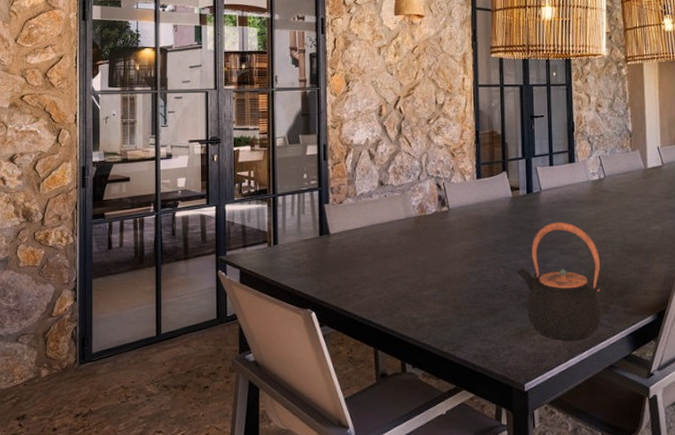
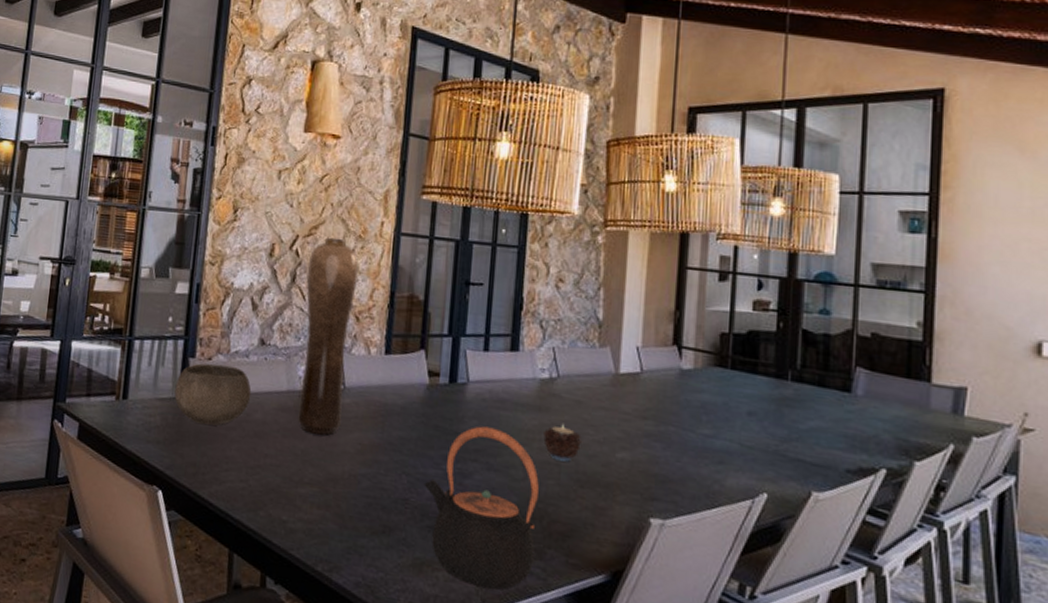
bowl: none [316,205,377,255] -> present [174,363,252,426]
vase: none [410,95,449,248] -> present [298,237,359,435]
candle: none [599,212,627,239] -> present [543,424,583,462]

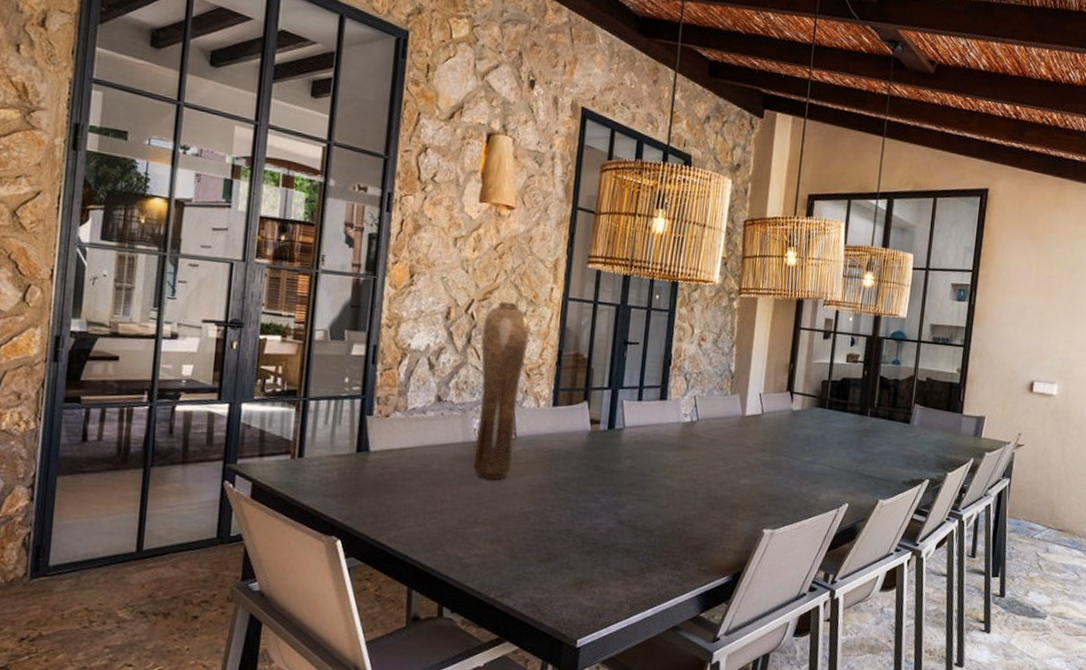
bowl: present [174,363,252,426] -> none [352,420,429,478]
teapot: present [424,426,539,589] -> none [584,464,680,597]
candle: present [543,424,583,462] -> none [684,459,715,489]

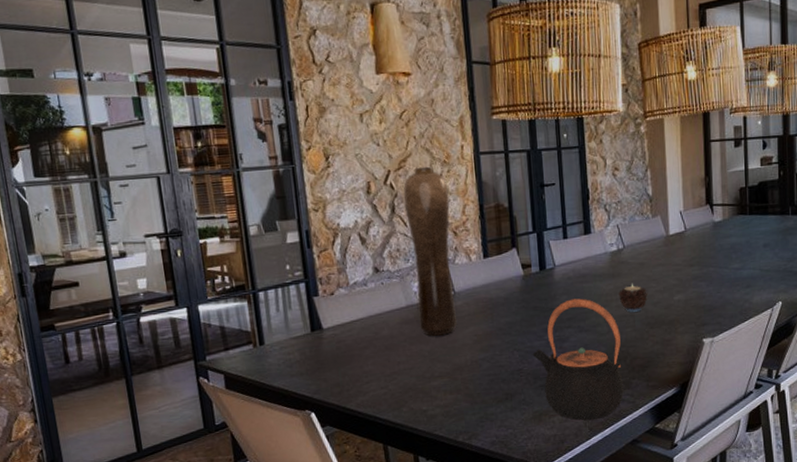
teapot: none [584,464,680,597] -> present [532,298,624,420]
candle: none [684,459,715,489] -> present [619,284,649,312]

